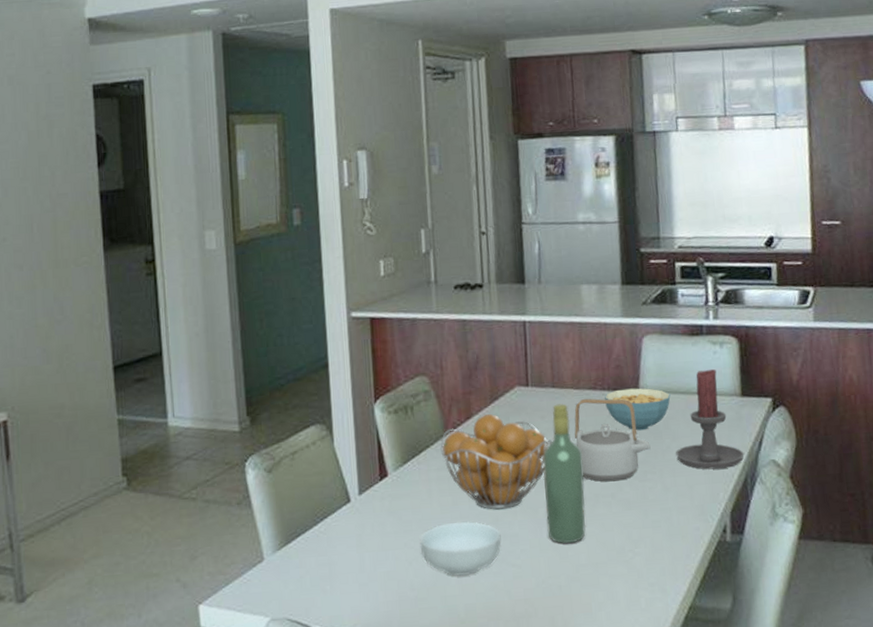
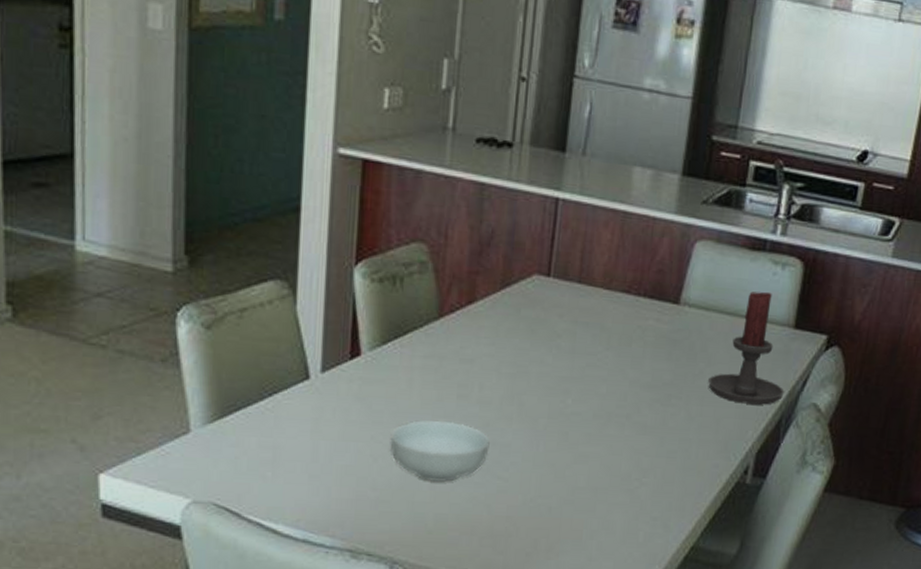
fruit basket: present [440,414,552,510] -> none [431,301,567,414]
wine bottle: present [542,403,586,544] -> none [545,303,601,462]
teapot: present [574,398,651,482] -> none [594,301,681,401]
cereal bowl: present [605,388,671,431] -> none [637,298,715,349]

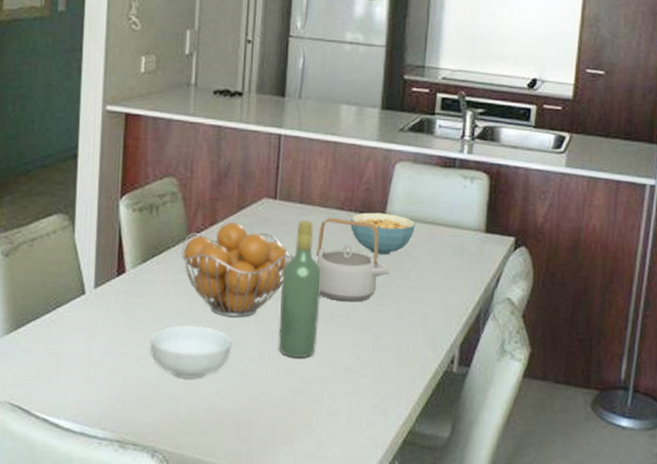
fruit basket: none [431,301,567,414] -> present [181,223,293,318]
wine bottle: none [545,303,601,462] -> present [278,220,322,357]
teapot: none [594,301,681,401] -> present [316,217,390,302]
cereal bowl: none [637,298,715,349] -> present [351,212,416,255]
candle holder: present [708,291,785,405] -> none [414,203,481,301]

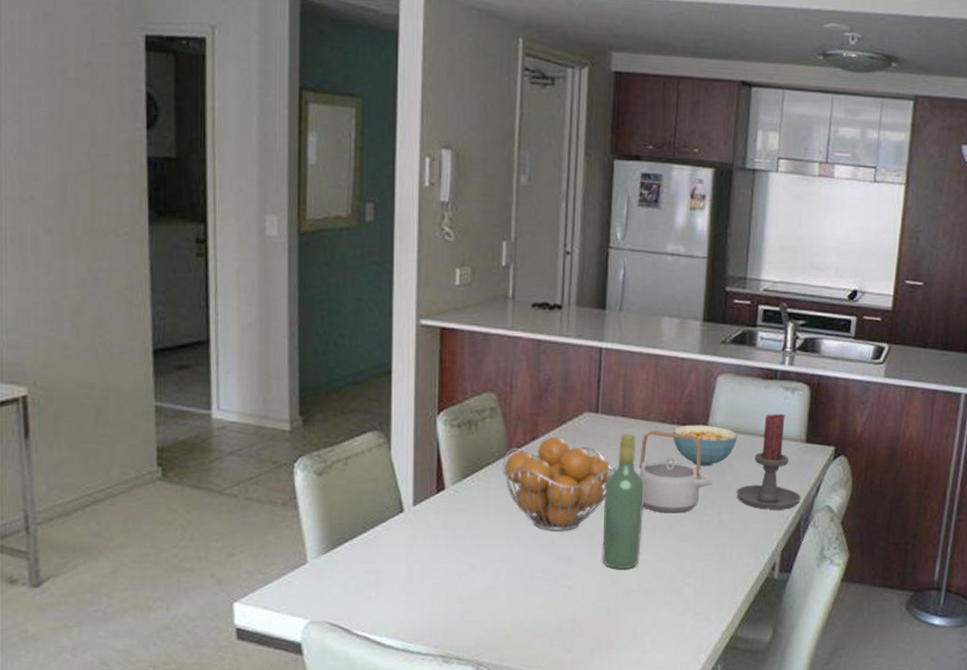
cereal bowl: present [150,325,232,379] -> none [472,540,555,593]
candle holder: none [414,203,481,301] -> present [736,414,802,510]

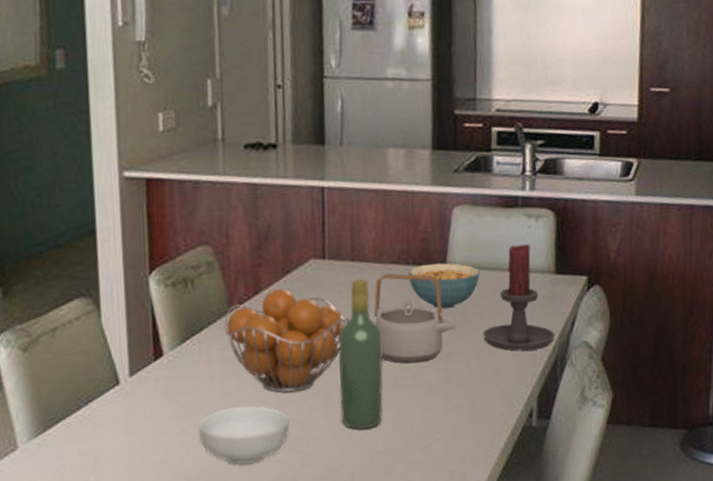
cereal bowl: none [472,540,555,593] -> present [198,406,290,465]

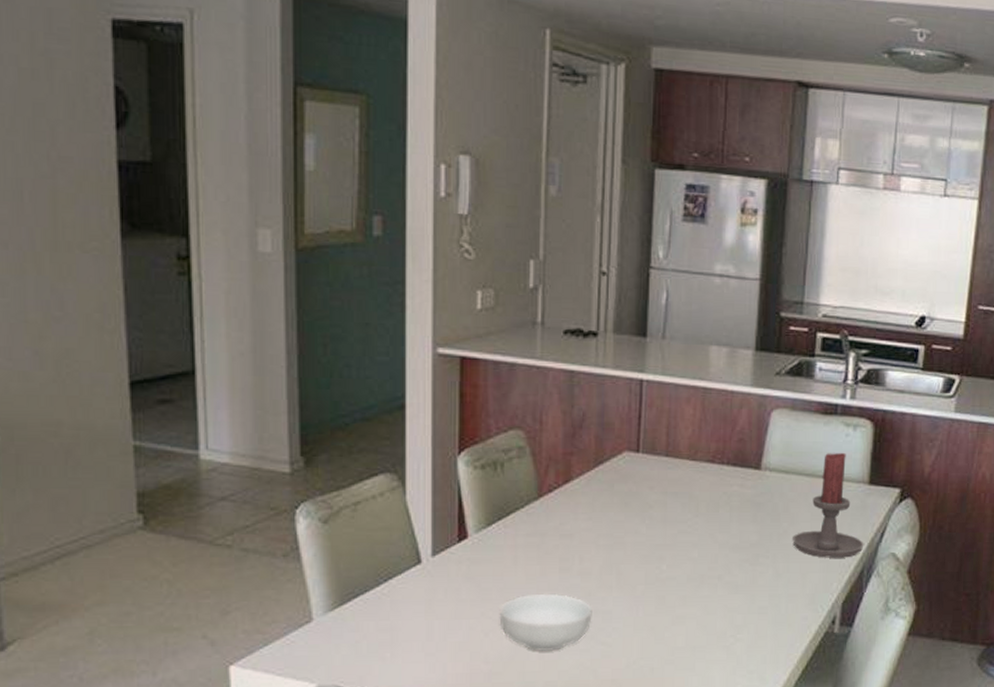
fruit basket: present [224,289,349,393] -> none [532,479,659,583]
wine bottle: present [338,278,384,429] -> none [644,475,692,624]
teapot: present [373,273,456,364] -> none [684,471,766,563]
cereal bowl: present [409,263,480,309] -> none [723,465,794,511]

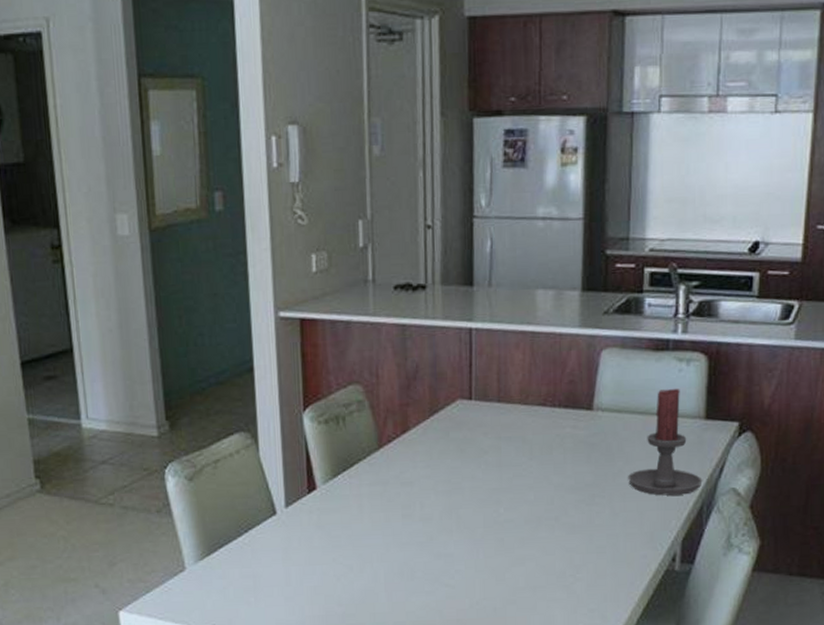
cereal bowl: present [499,593,592,652] -> none [349,539,435,594]

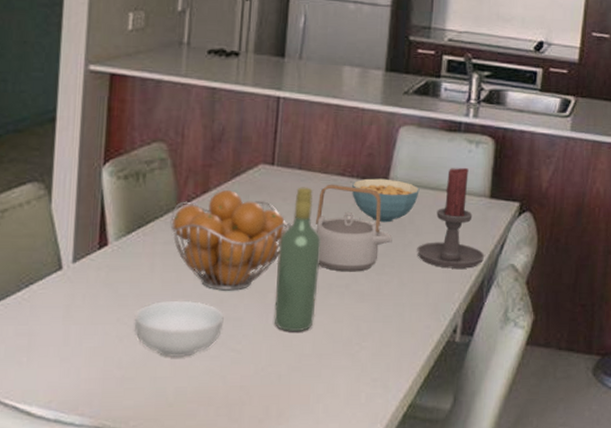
cereal bowl: none [349,539,435,594] -> present [134,300,224,358]
fruit basket: none [373,428,494,528] -> present [170,190,291,291]
wine bottle: none [482,420,527,565] -> present [274,187,321,331]
teapot: none [518,415,601,504] -> present [315,184,392,272]
cereal bowl: none [555,406,627,452] -> present [352,178,420,223]

